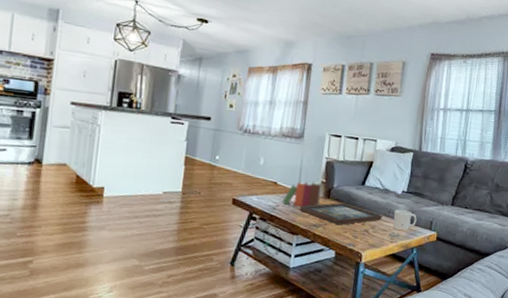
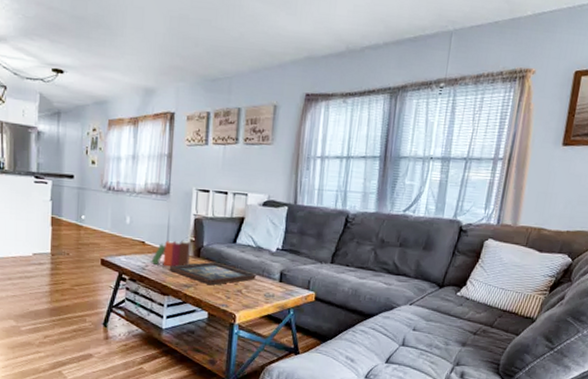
mug: present [392,209,417,231] -> none [267,268,293,291]

